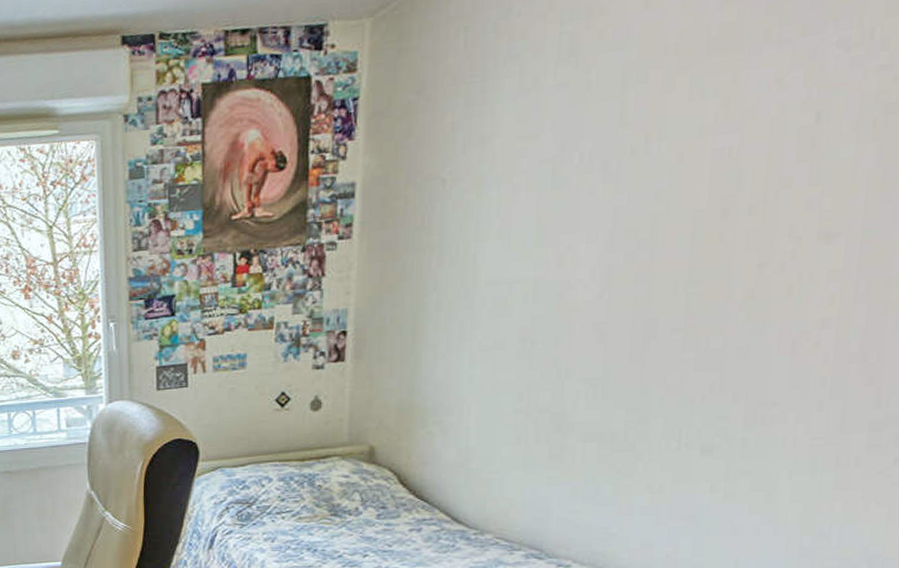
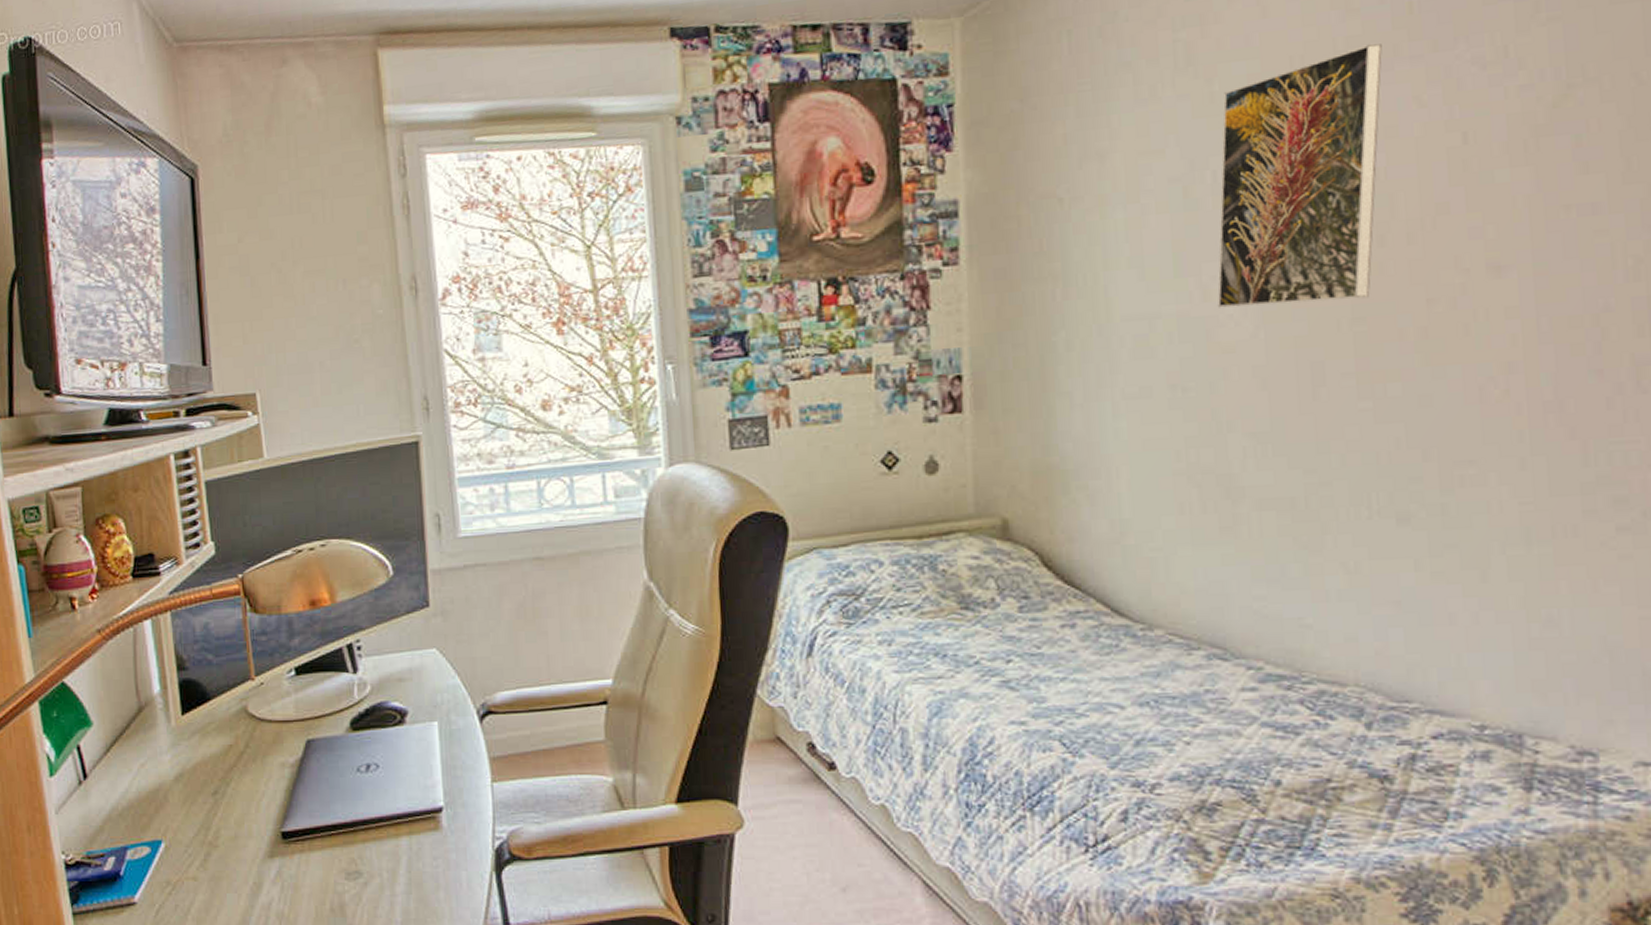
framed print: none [569,29,754,273] -> present [1217,43,1382,308]

